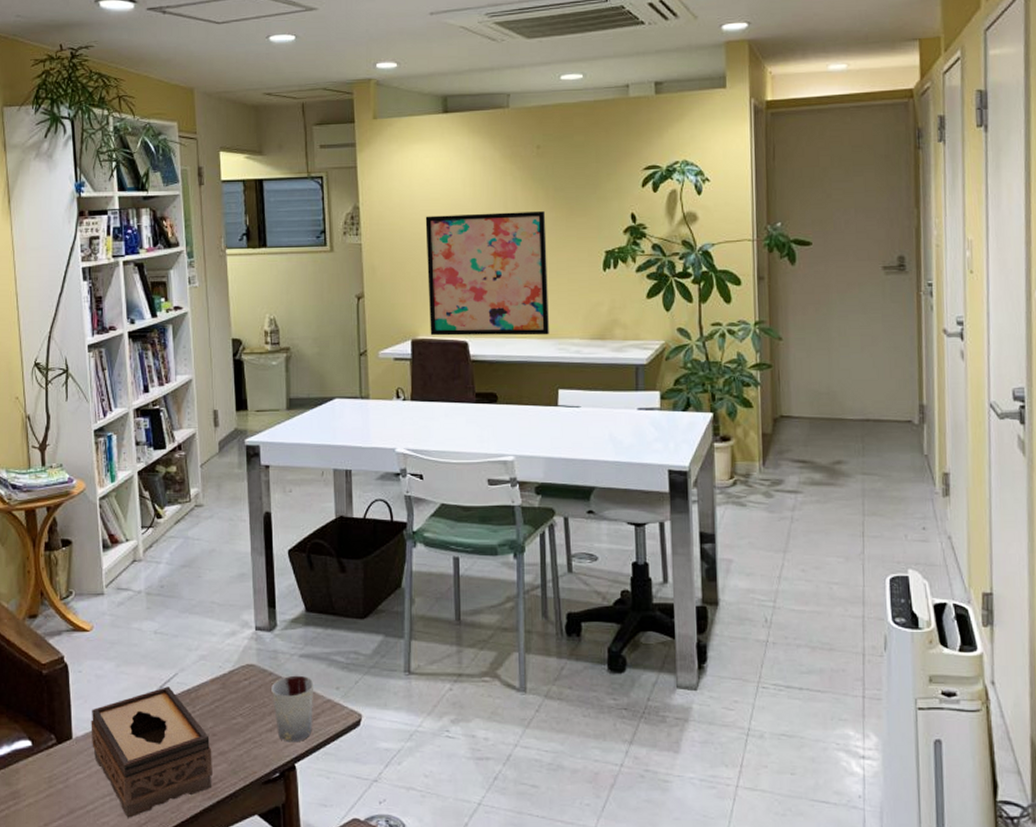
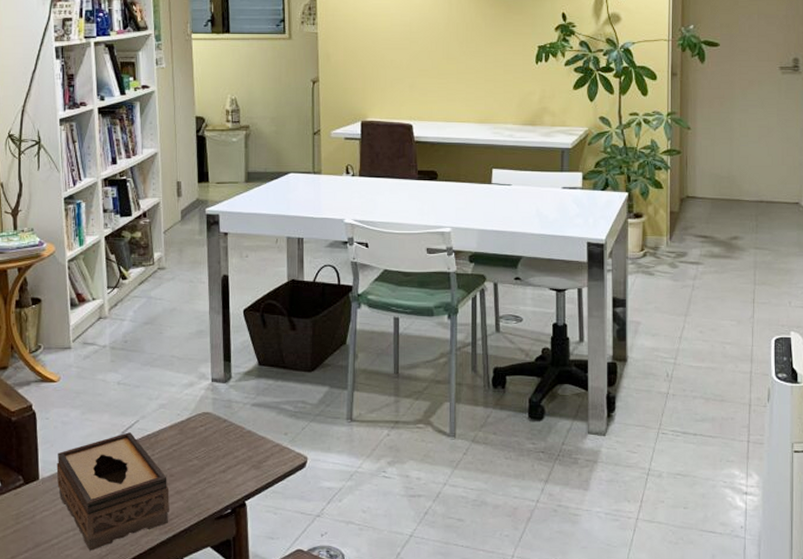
cup: present [271,675,314,743] -> none [225,422,265,482]
wall art: present [425,211,549,336] -> none [376,8,486,120]

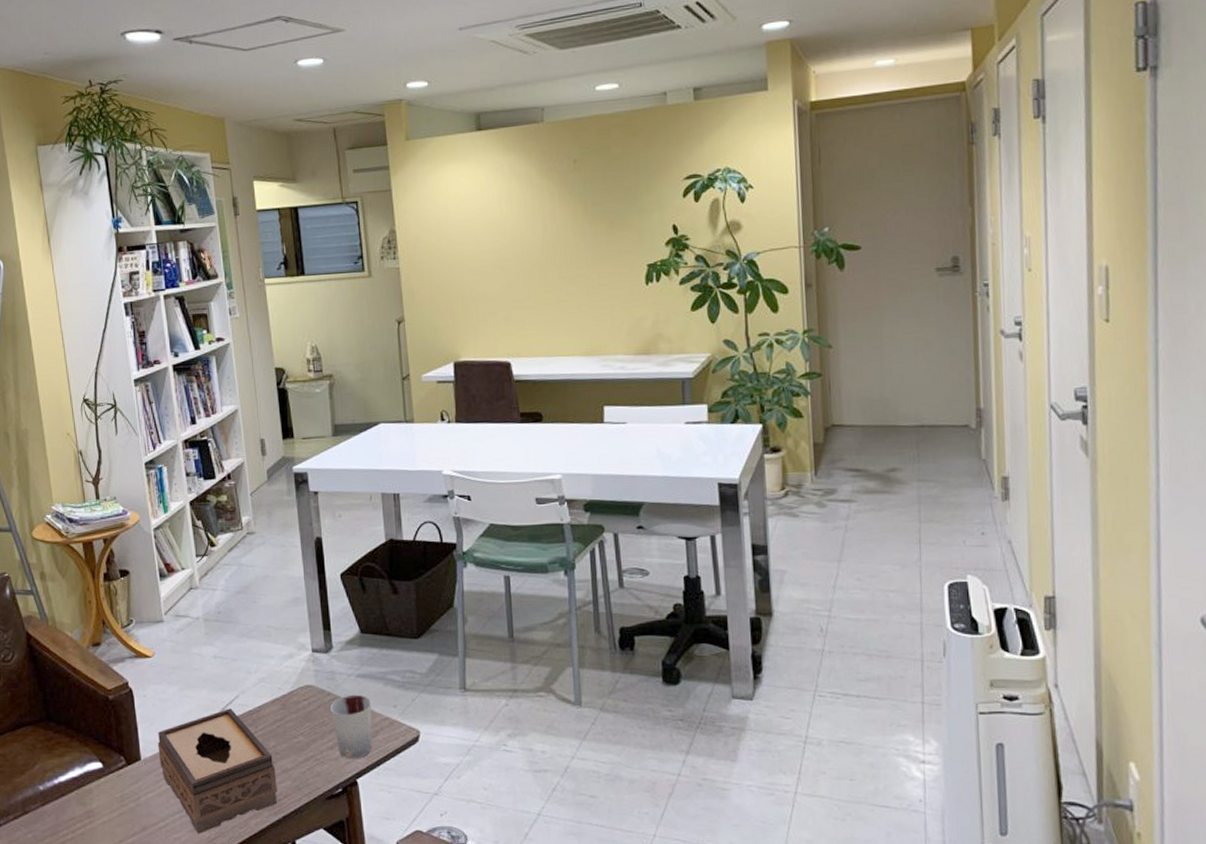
cup: none [225,422,265,482] -> present [330,694,372,759]

